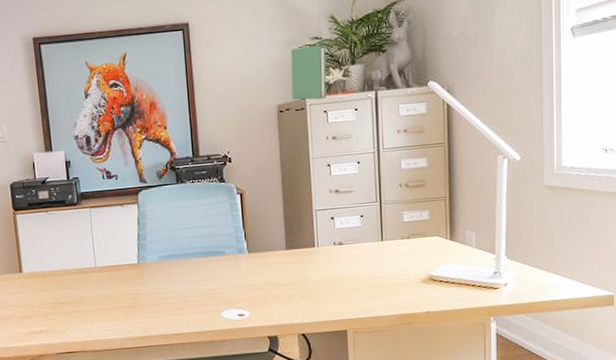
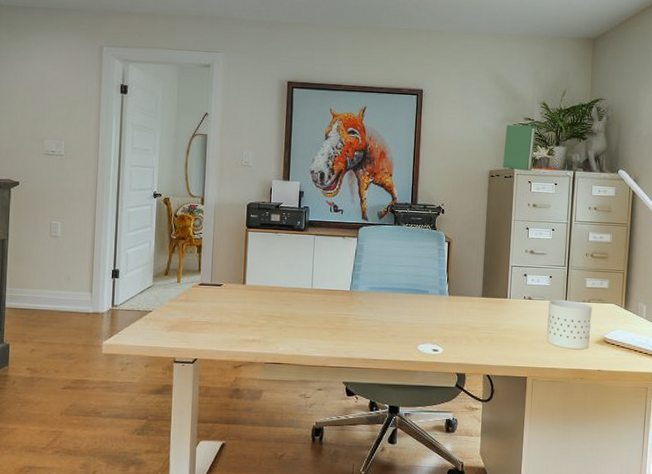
mug: none [362,239,414,294] -> present [546,299,593,350]

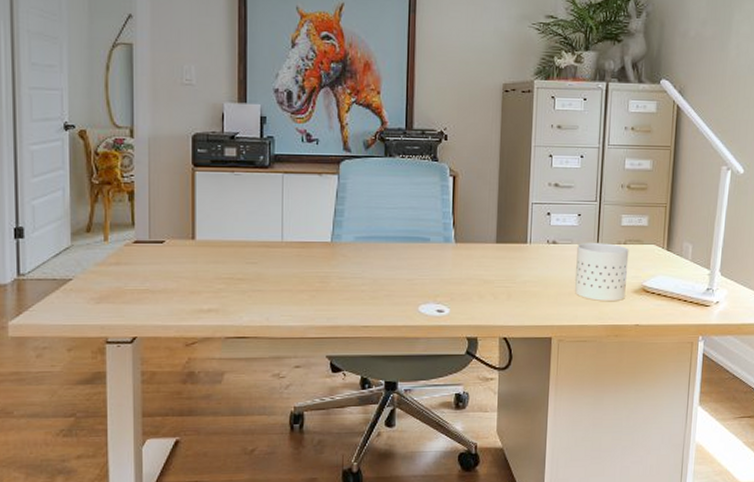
binder: present [503,124,536,171] -> none [519,24,560,84]

